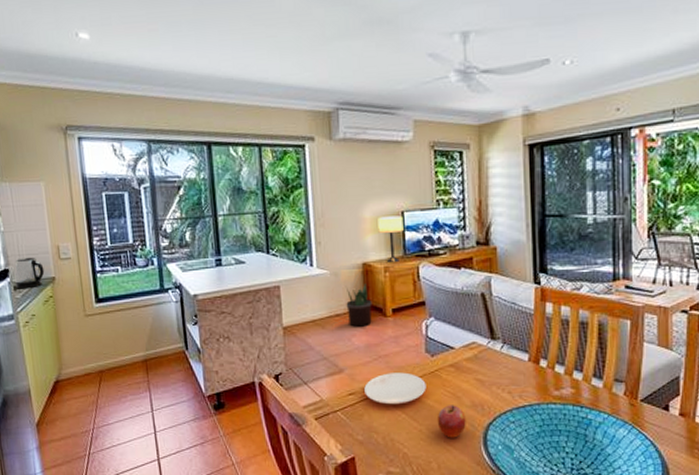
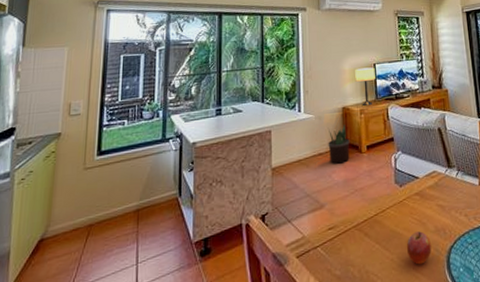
kettle: present [14,257,45,289] -> none [19,114,52,147]
plate: present [364,372,426,405] -> none [342,203,397,237]

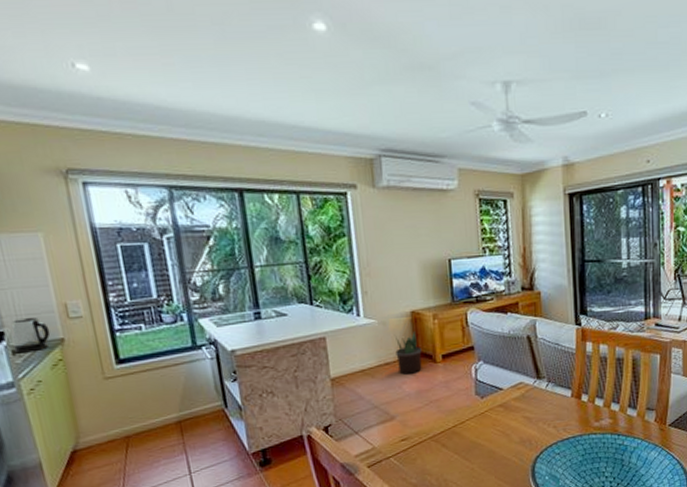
kettle: none [19,114,52,147] -> present [11,317,51,354]
table lamp: present [355,67,376,107] -> none [425,263,451,311]
apple: present [406,231,432,265] -> none [488,442,515,474]

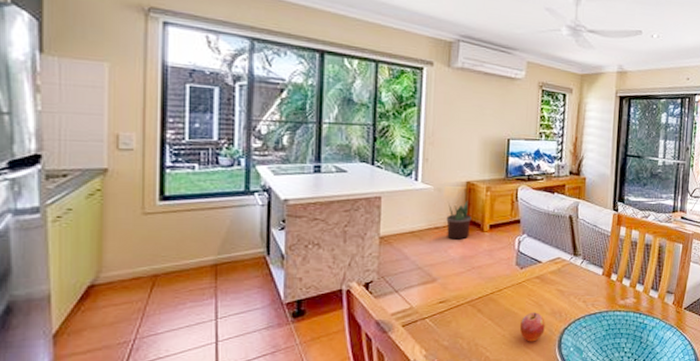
kettle: present [11,317,51,354] -> none [49,143,94,179]
apple: none [488,442,515,474] -> present [519,312,545,342]

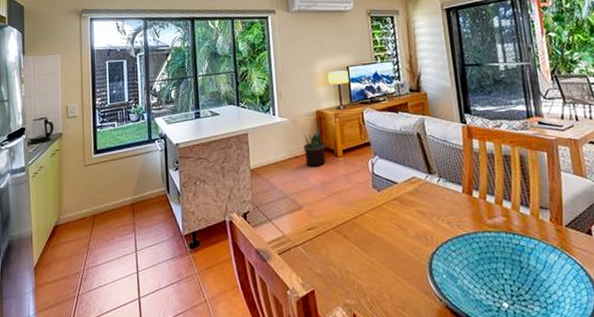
kettle: none [49,143,94,179] -> present [29,116,54,145]
table lamp: none [485,141,508,184] -> present [328,70,349,111]
apple: present [519,312,545,342] -> none [386,236,413,269]

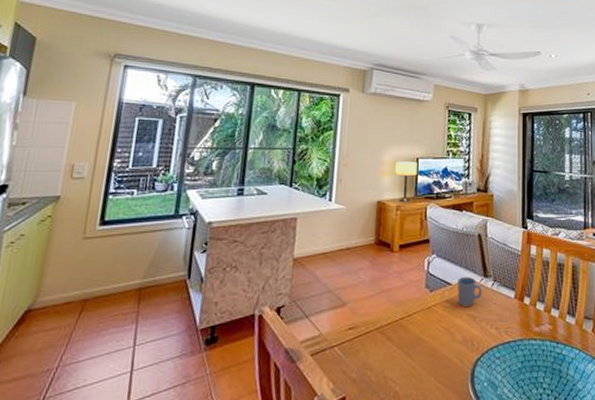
kettle: present [29,116,54,145] -> none [11,173,51,207]
planter: present [303,128,326,167] -> none [357,220,382,261]
mug: none [403,174,429,204] -> present [457,276,482,308]

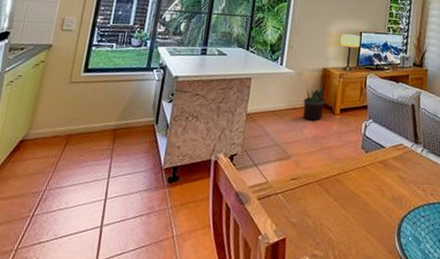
planter: none [357,220,382,261] -> present [303,85,325,121]
mug: present [457,276,482,308] -> none [389,141,412,169]

